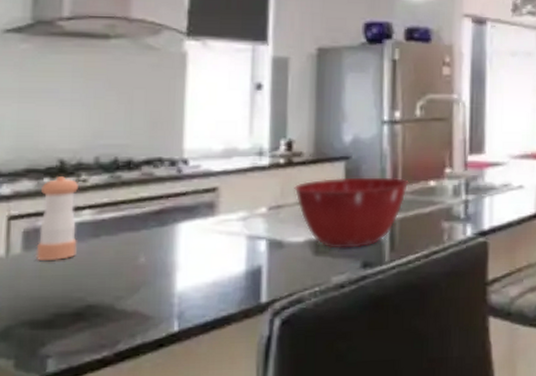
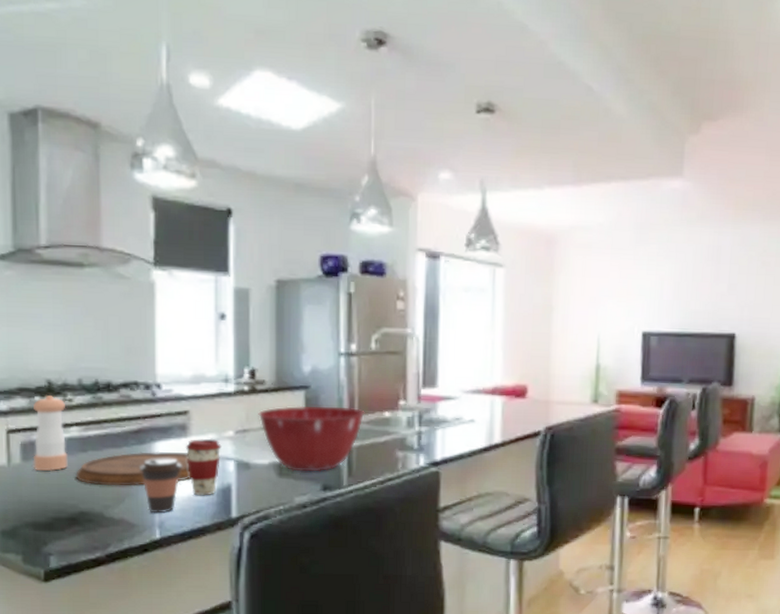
cutting board: none [85,232,217,274] -> present [75,451,191,486]
coffee cup: none [159,240,208,303] -> present [140,458,183,513]
coffee cup: none [212,216,253,281] -> present [185,438,222,496]

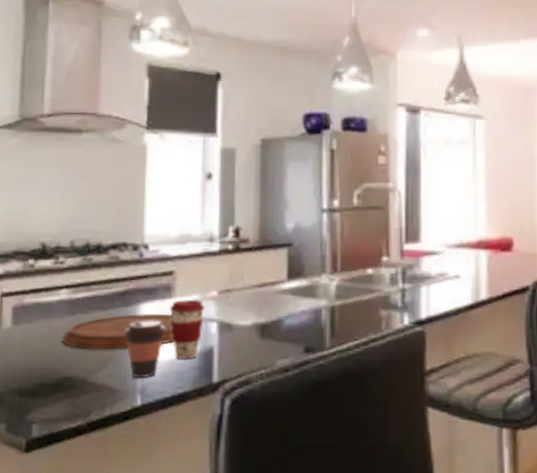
pepper shaker: present [33,395,68,471] -> none [22,258,57,335]
mixing bowl: present [258,405,365,472] -> none [241,264,348,333]

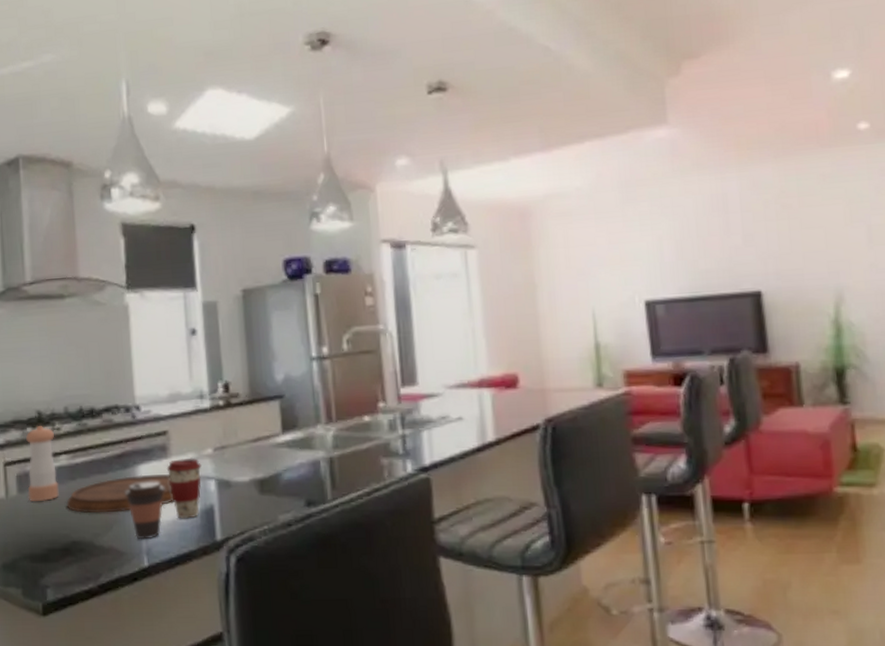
pepper shaker: none [22,258,57,335] -> present [26,426,59,501]

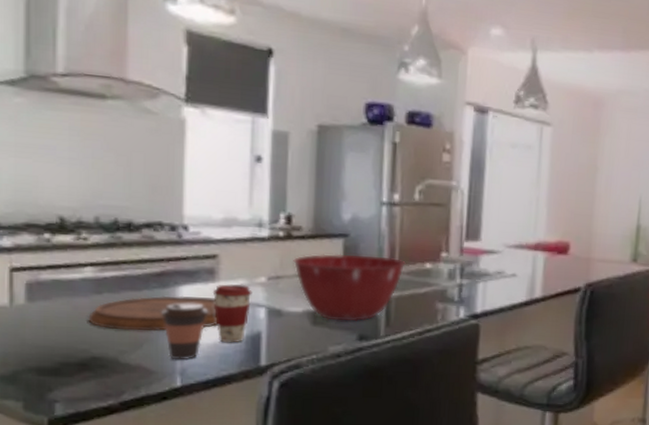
pepper shaker: present [26,426,59,501] -> none [39,233,80,313]
mixing bowl: none [235,414,343,487] -> present [293,254,406,322]

